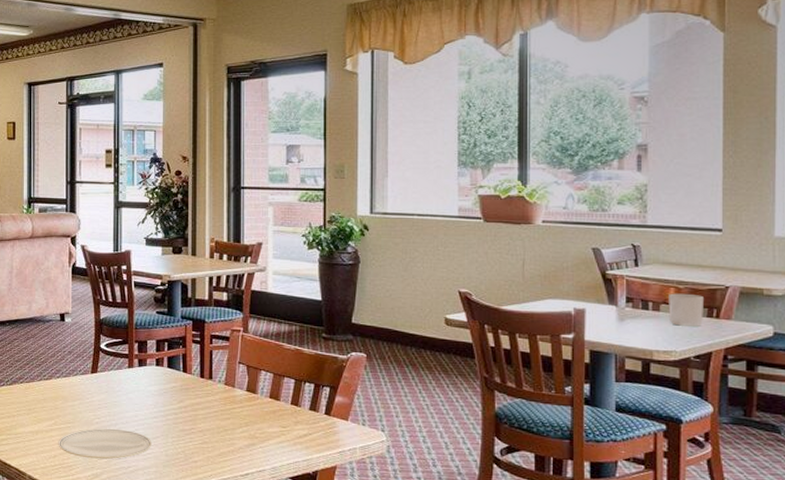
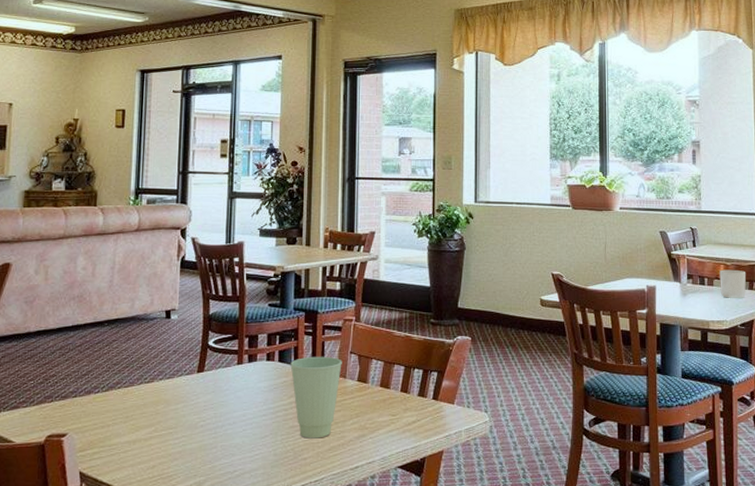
plate: present [58,428,152,460] -> none [157,431,261,466]
cup: none [179,364,231,444] -> present [290,356,342,439]

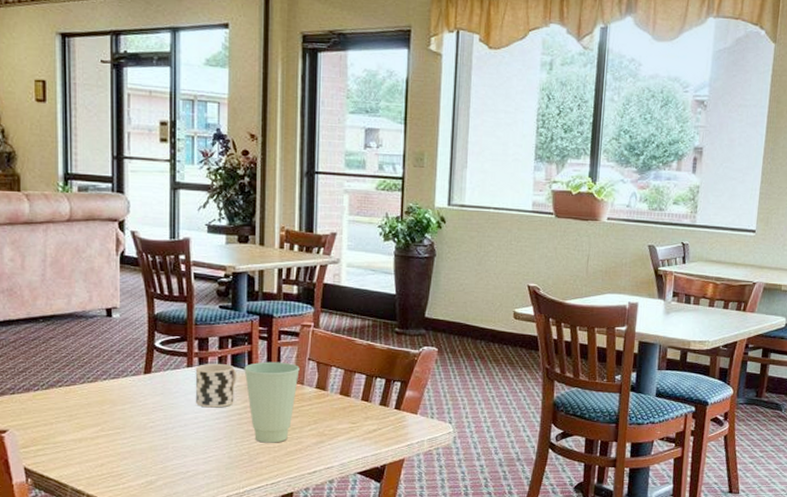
cup: none [244,359,284,405] -> present [195,363,237,408]
mug: present [719,269,747,298] -> none [706,288,736,319]

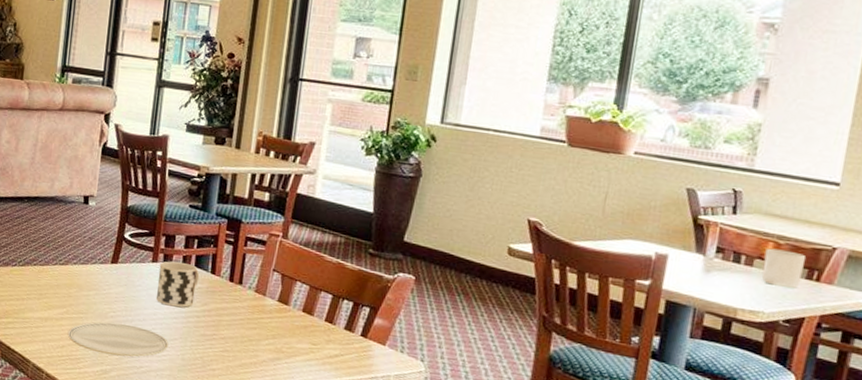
plate: none [105,433,214,465] -> present [67,322,169,357]
cup: present [244,361,300,443] -> none [207,266,263,353]
mug: none [706,288,736,319] -> present [761,248,807,288]

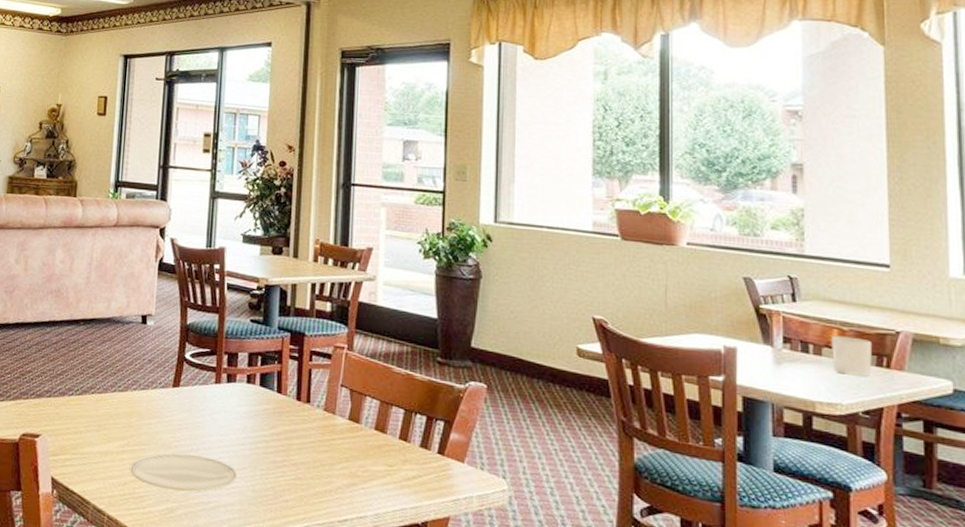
cup: present [156,261,200,308] -> none [221,381,266,432]

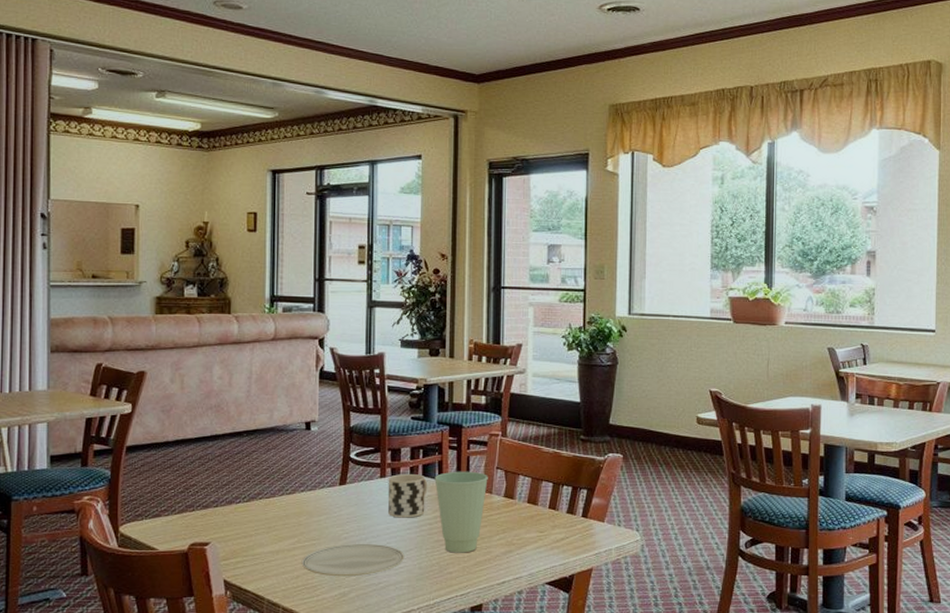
cup: none [221,381,266,432] -> present [387,473,428,518]
cup: none [272,384,331,480] -> present [434,471,488,553]
mug: present [831,335,873,377] -> none [891,389,920,419]

